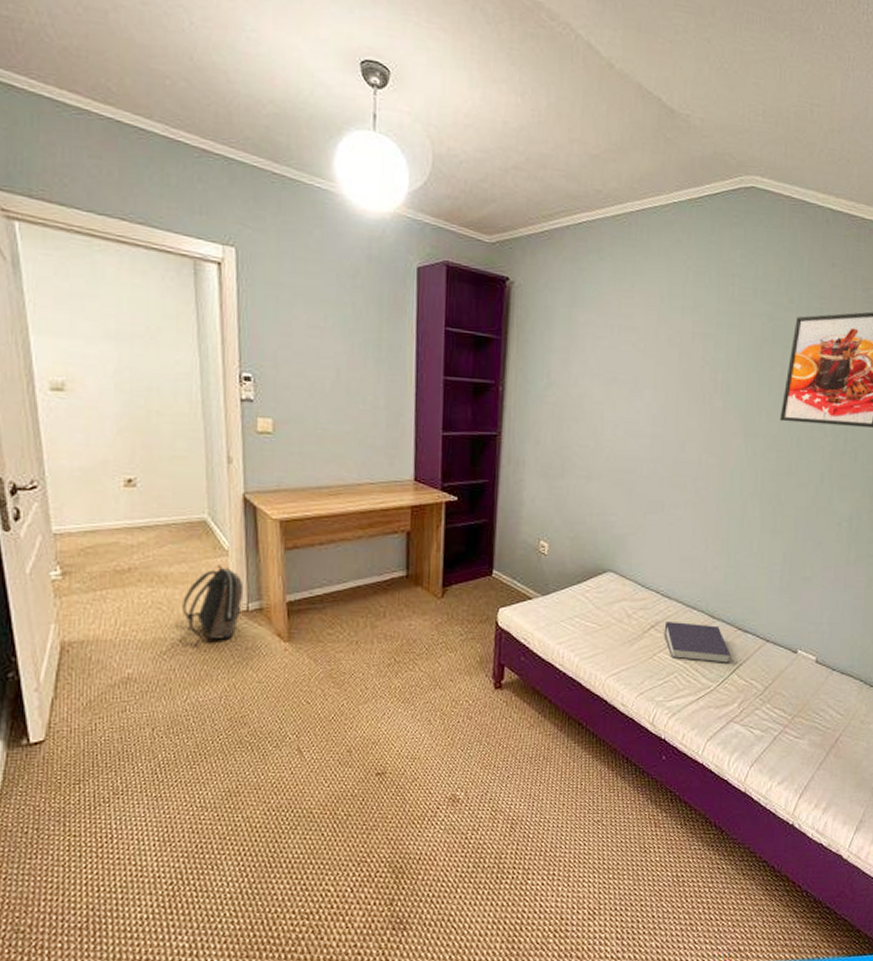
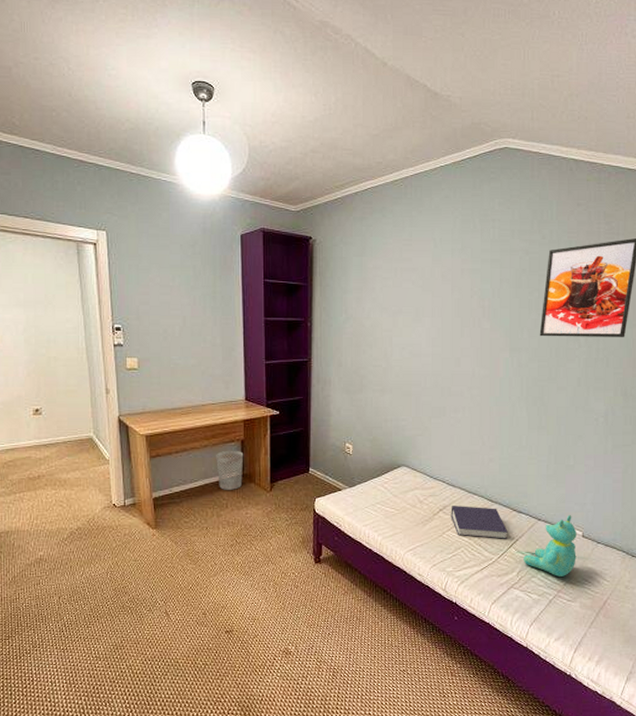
backpack: present [182,565,244,647] -> none [77,471,121,535]
wastebasket: none [371,543,410,595] -> present [215,450,244,490]
teddy bear: none [747,636,810,709] -> present [523,515,577,577]

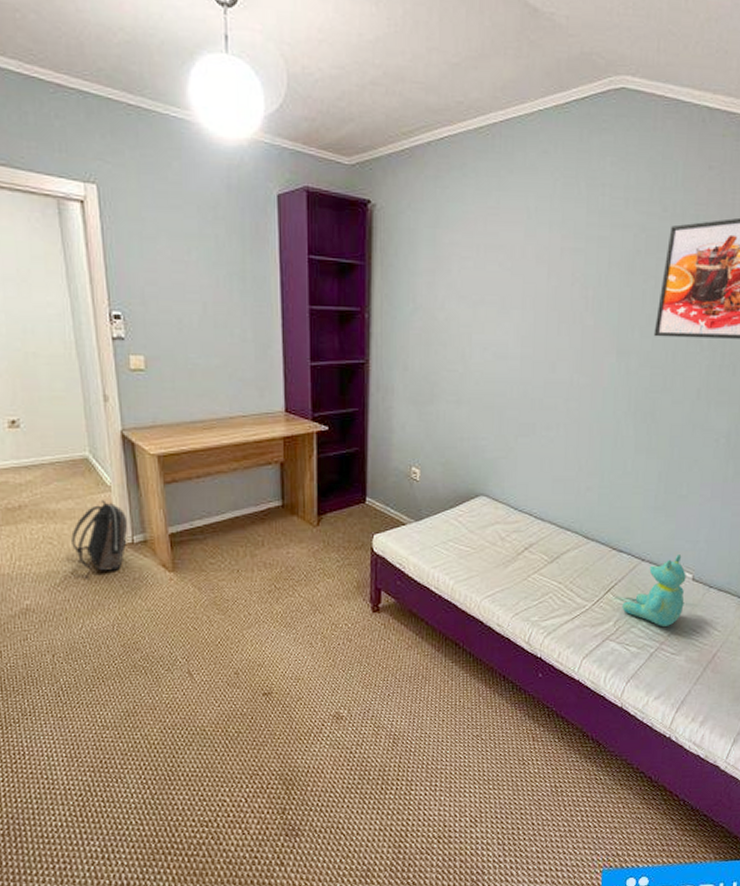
backpack: none [77,471,121,535] -> present [71,500,128,579]
wastebasket: present [215,450,244,490] -> none [247,474,284,524]
book: present [450,506,508,539] -> none [538,543,606,583]

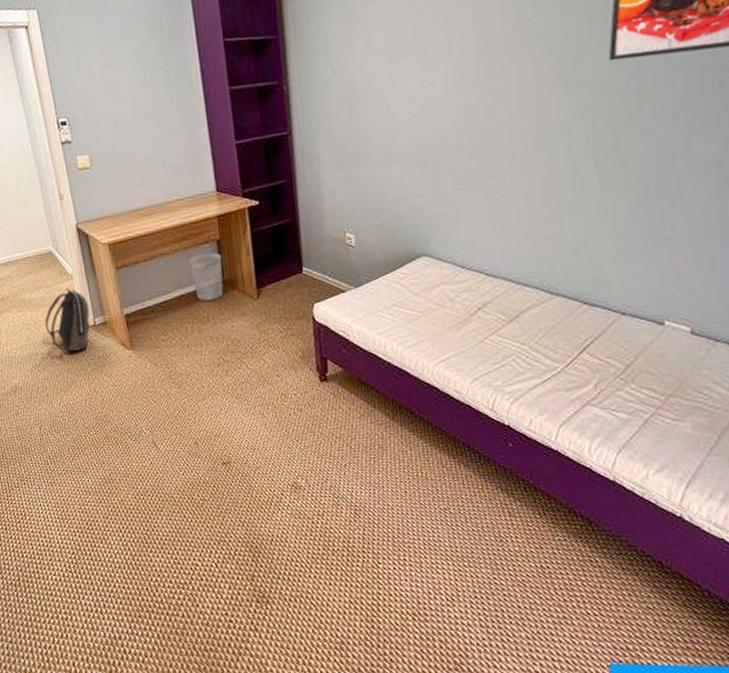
wastebasket: none [247,474,284,524] -> present [188,252,224,301]
teddy bear: present [622,555,686,626] -> none [602,305,683,388]

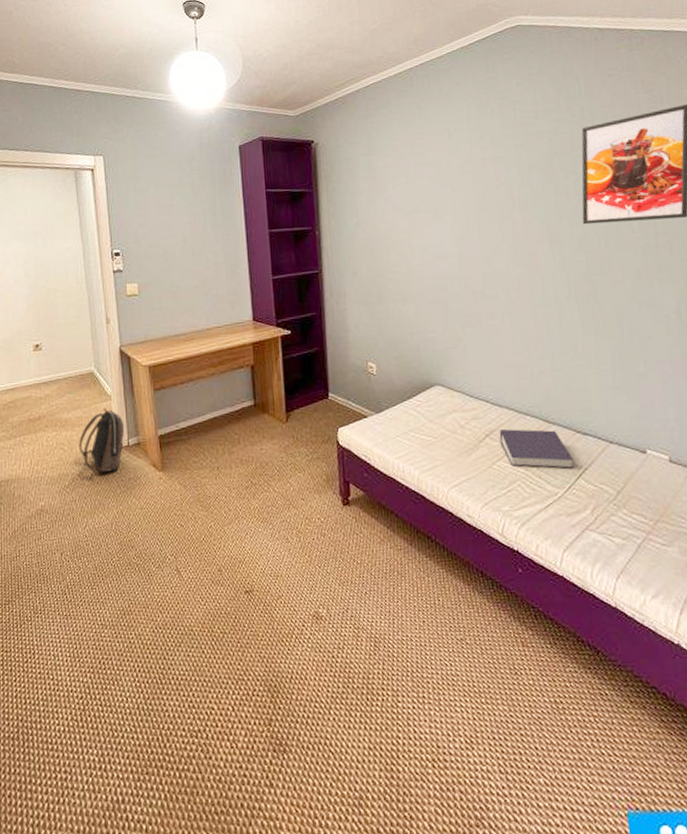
wastebasket: present [188,252,224,301] -> none [223,377,255,423]
book: none [493,301,578,342] -> present [499,429,574,469]

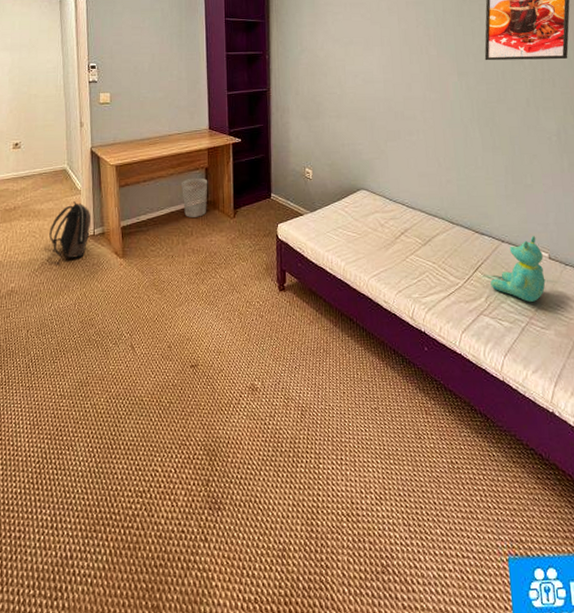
wastebasket: none [223,377,255,423] -> present [180,177,208,217]
book: present [499,429,574,469] -> none [412,228,472,263]
teddy bear: none [597,435,666,514] -> present [490,236,546,302]

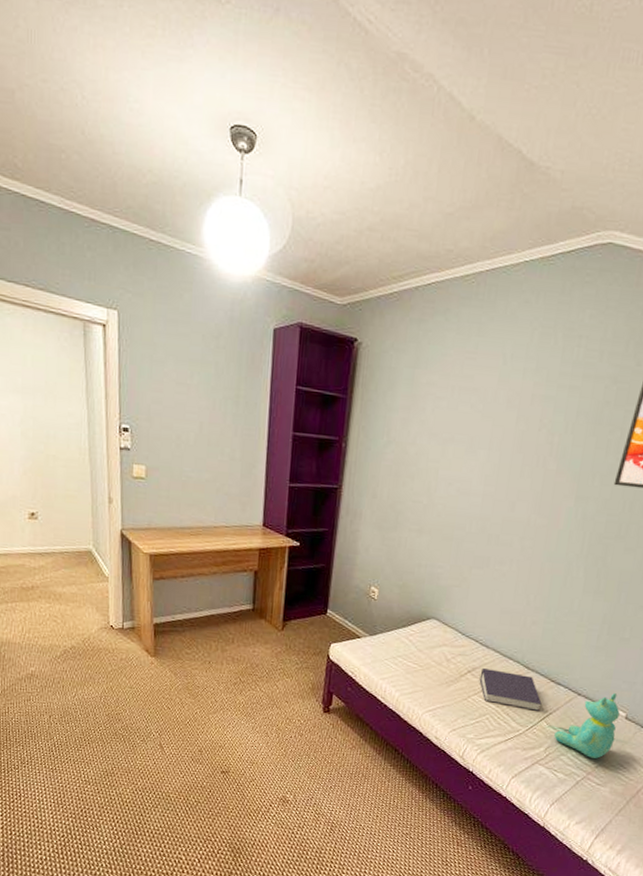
backpack: present [49,201,92,265] -> none [72,589,120,655]
wastebasket: present [180,177,208,217] -> none [224,580,256,625]
book: none [412,228,472,263] -> present [479,668,542,711]

